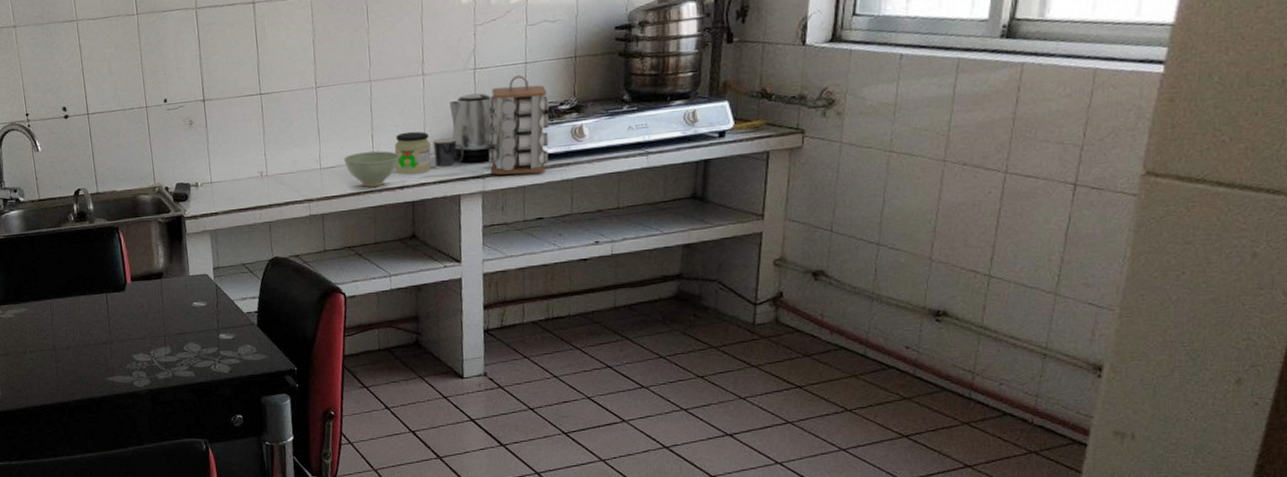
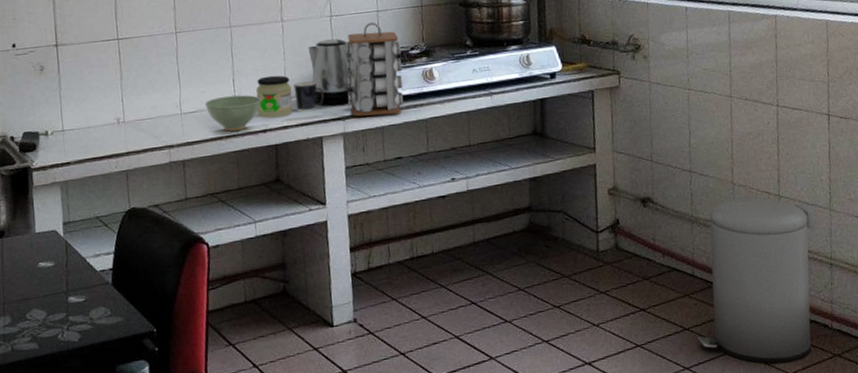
pedal bin: none [860,276,1034,455] -> present [697,197,816,364]

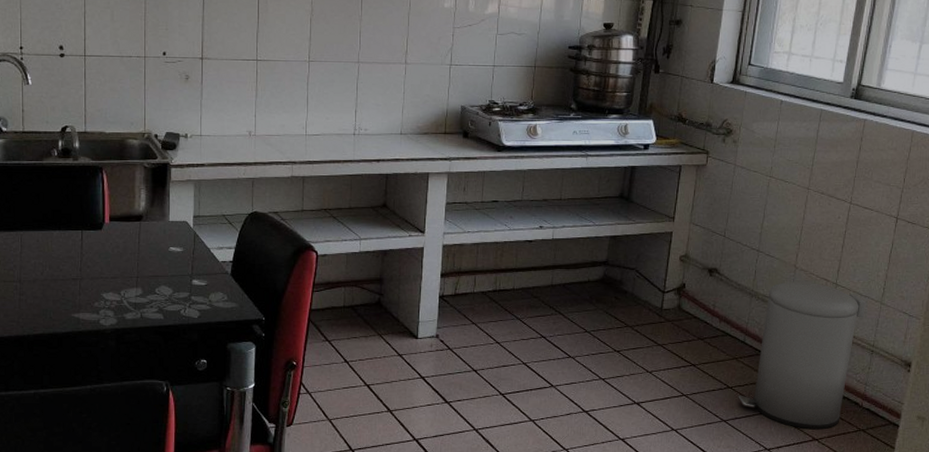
bowl: present [205,94,262,132] -> none [328,125,379,158]
jar: present [256,75,293,119] -> none [374,111,407,151]
mug: present [293,81,324,113] -> none [409,122,435,149]
kettle: present [308,38,354,106] -> none [426,86,464,146]
spice rack: present [344,21,404,117] -> none [455,75,511,162]

